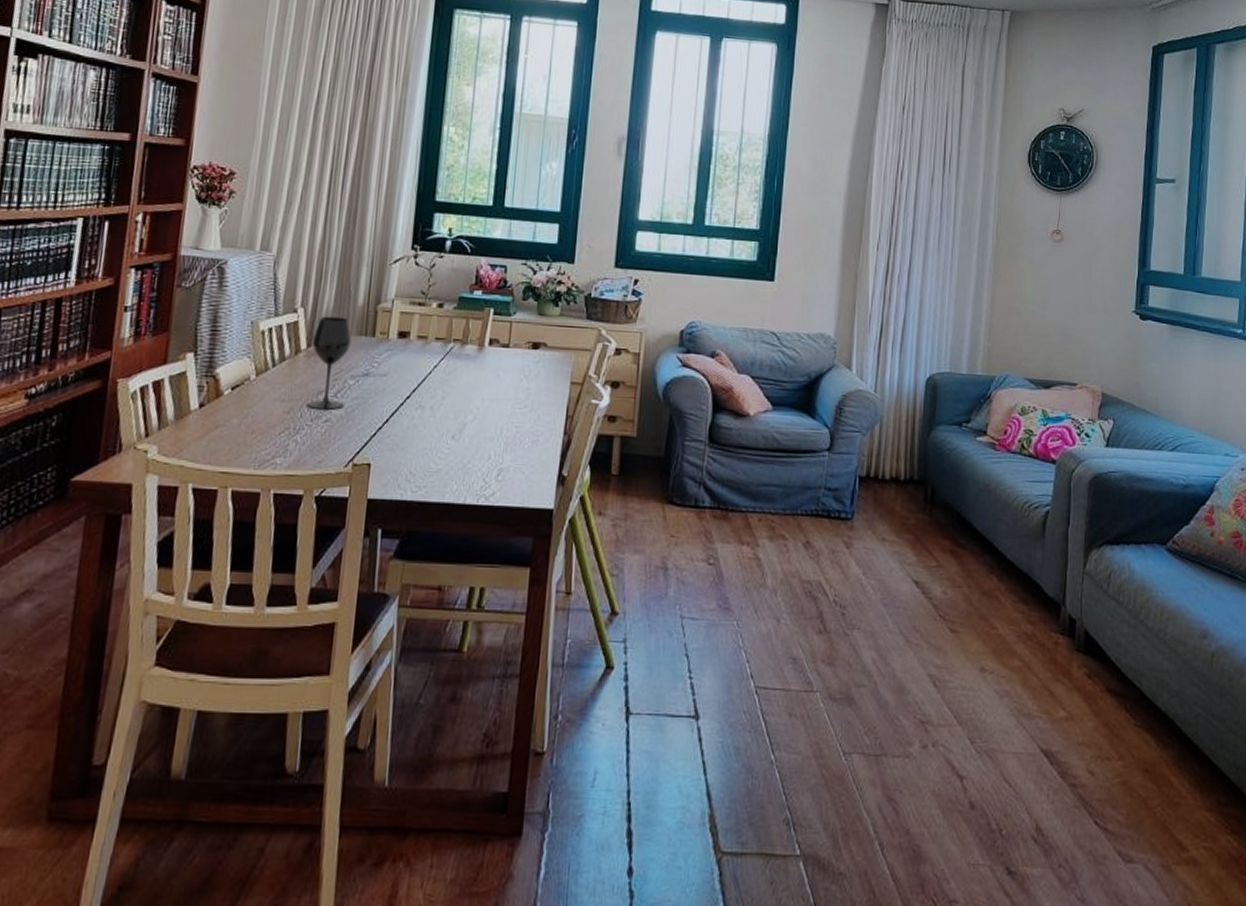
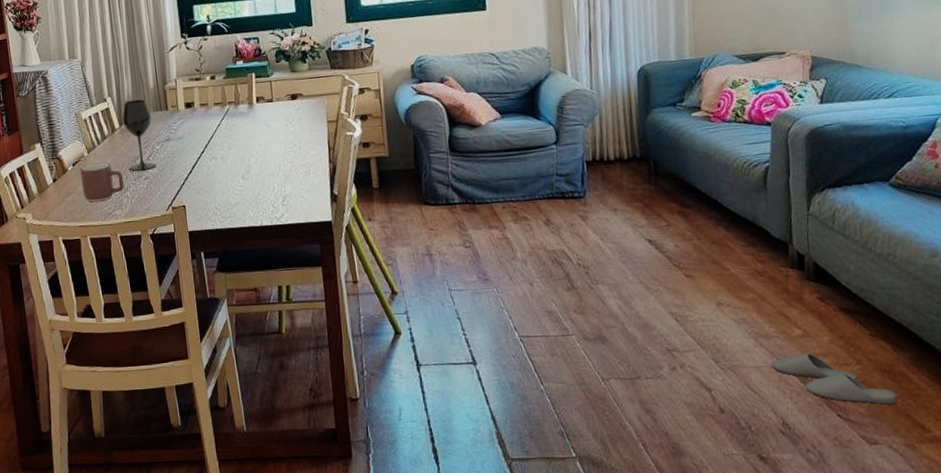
mug: none [236,390,296,443] -> present [80,162,124,202]
slippers: none [1030,742,1157,813] -> present [771,354,898,405]

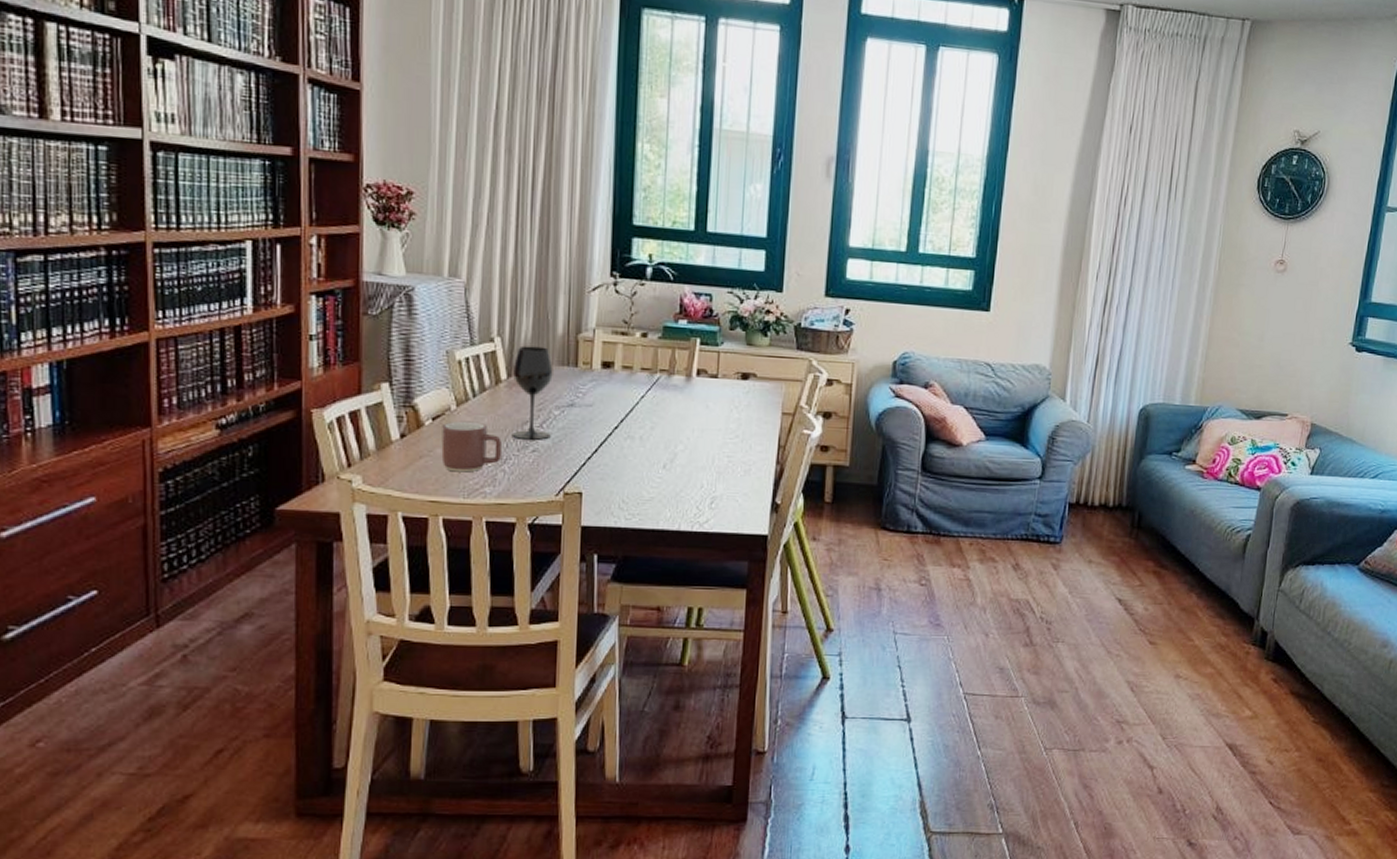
slippers: present [771,354,898,405] -> none [1216,737,1327,794]

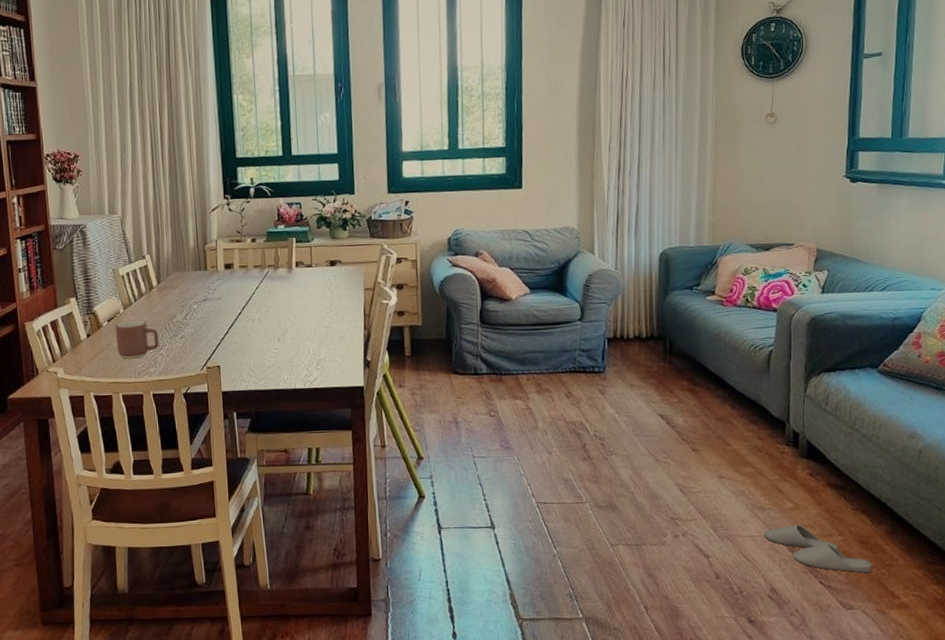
wineglass: present [511,346,553,440] -> none [160,258,193,330]
slippers: none [1216,737,1327,794] -> present [763,525,873,573]

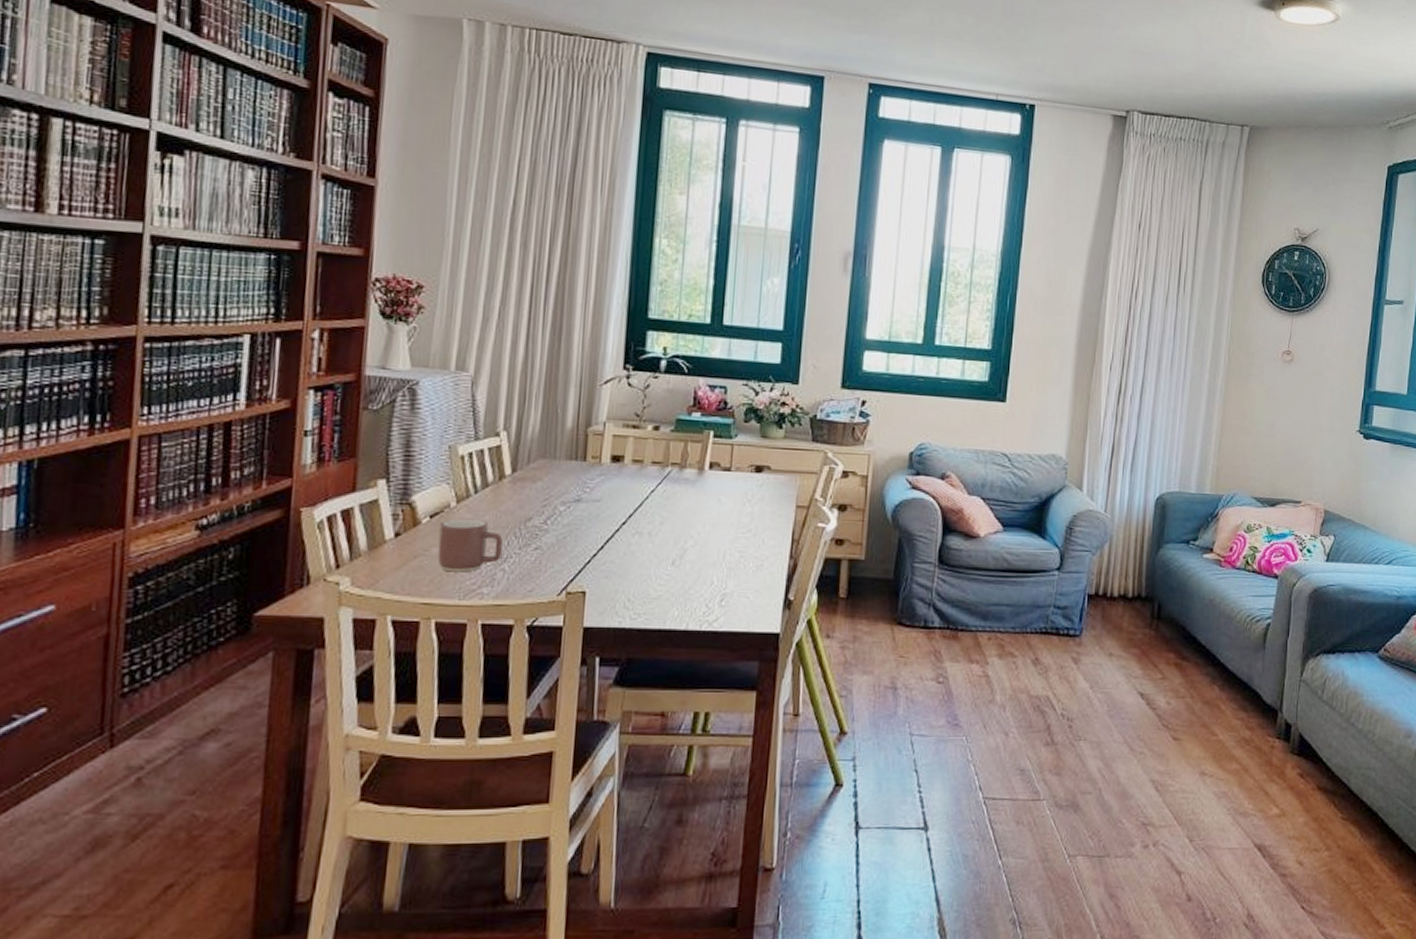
slippers: present [763,525,873,573] -> none [1244,836,1359,897]

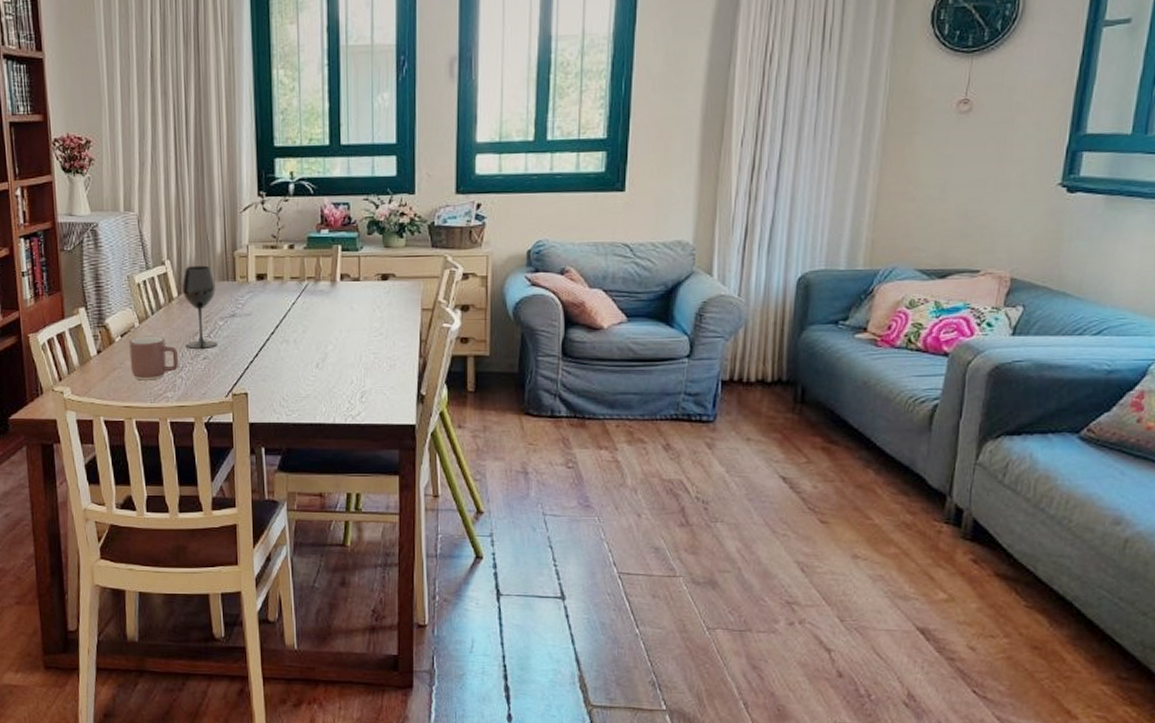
wineglass: none [513,440,561,537] -> present [181,265,218,349]

